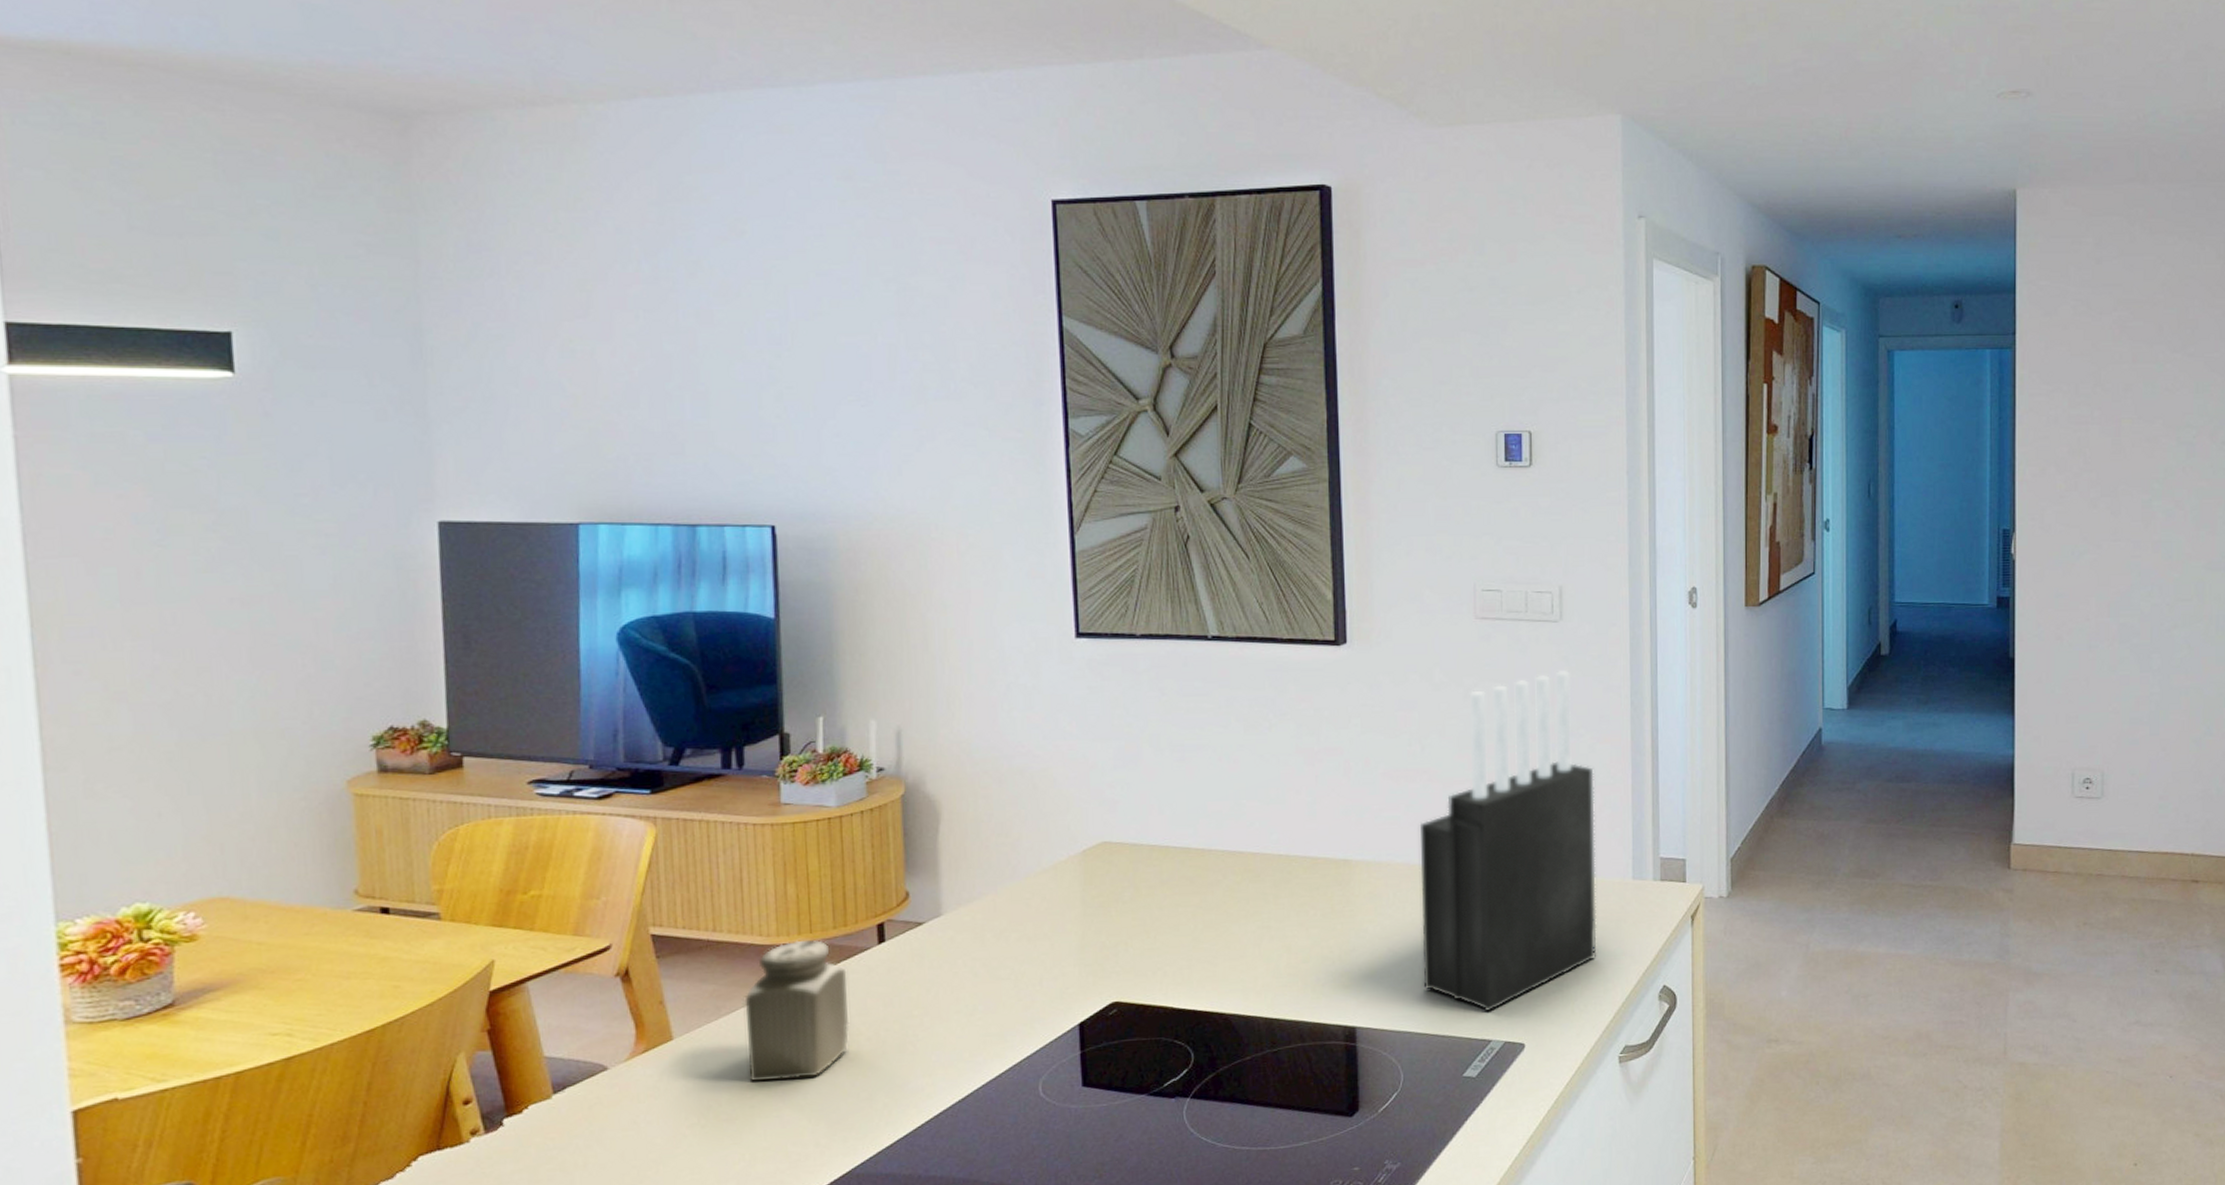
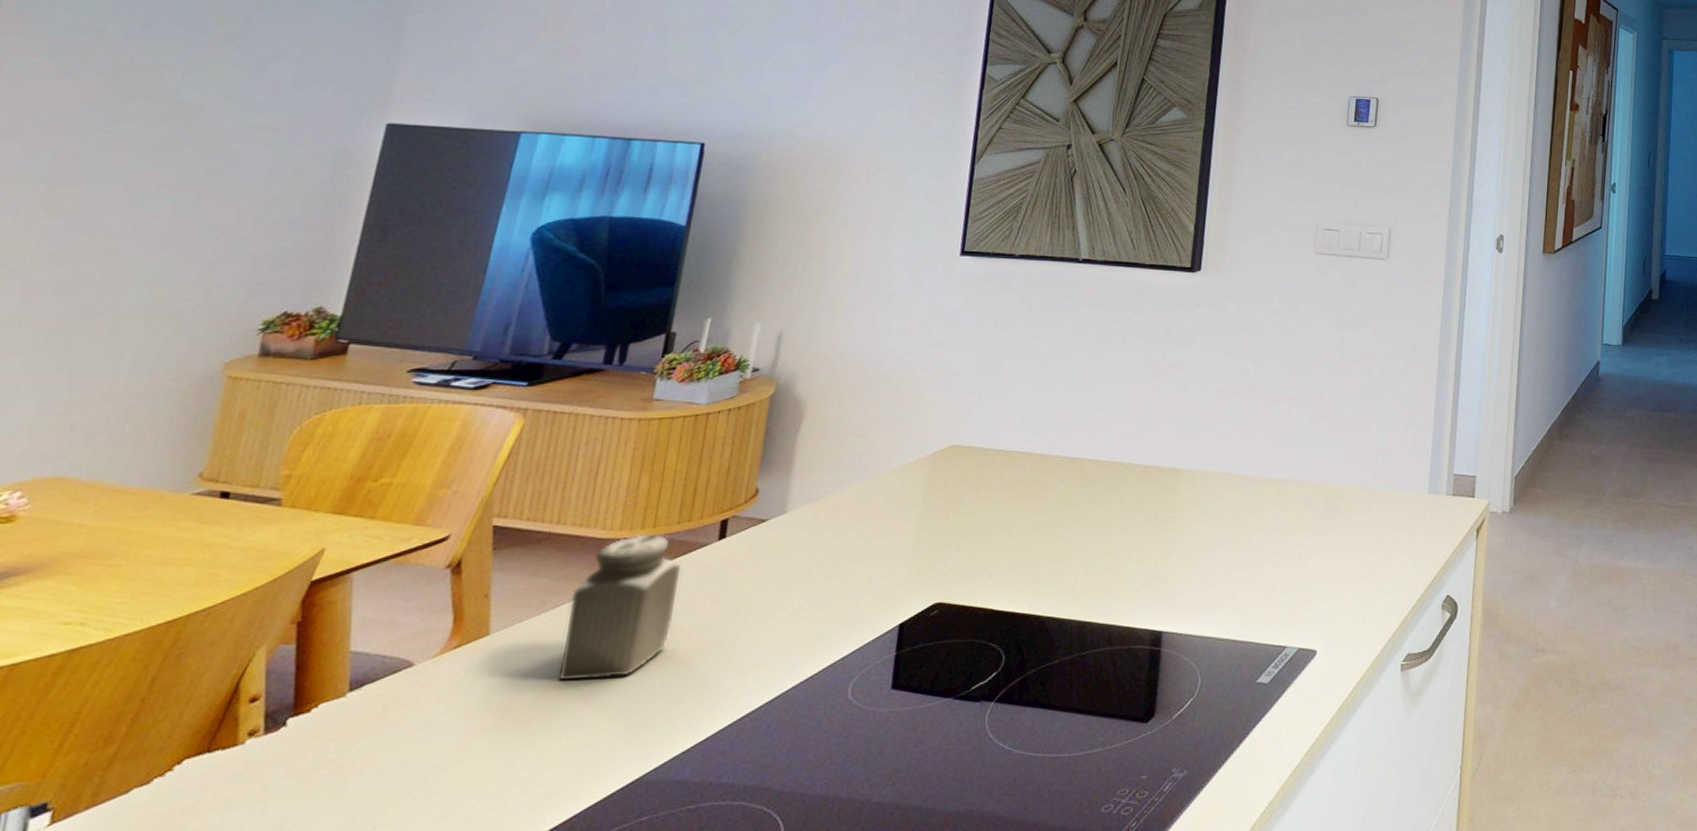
knife block: present [1419,671,1597,1012] -> none [1230,302,1404,619]

